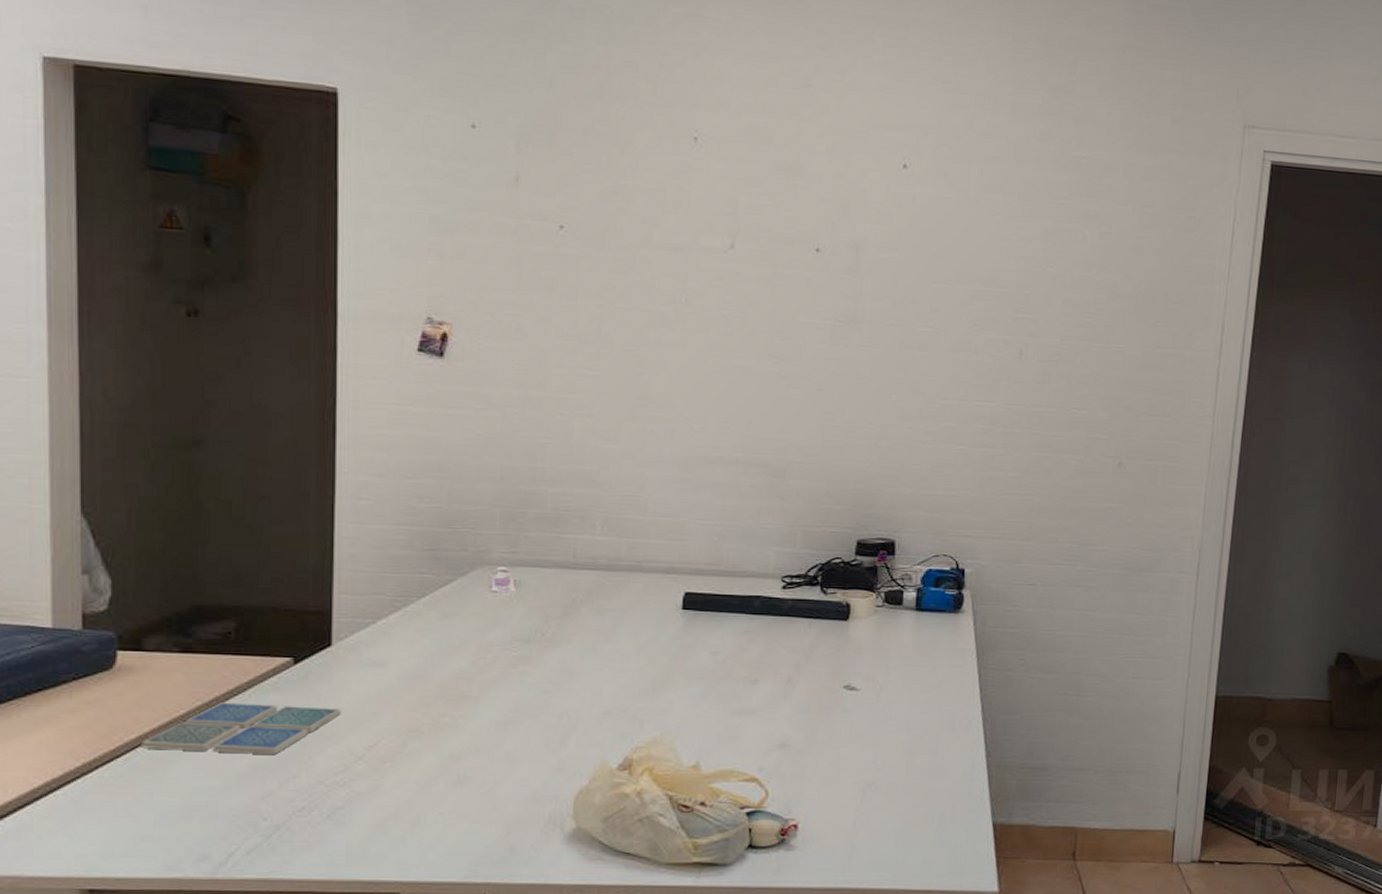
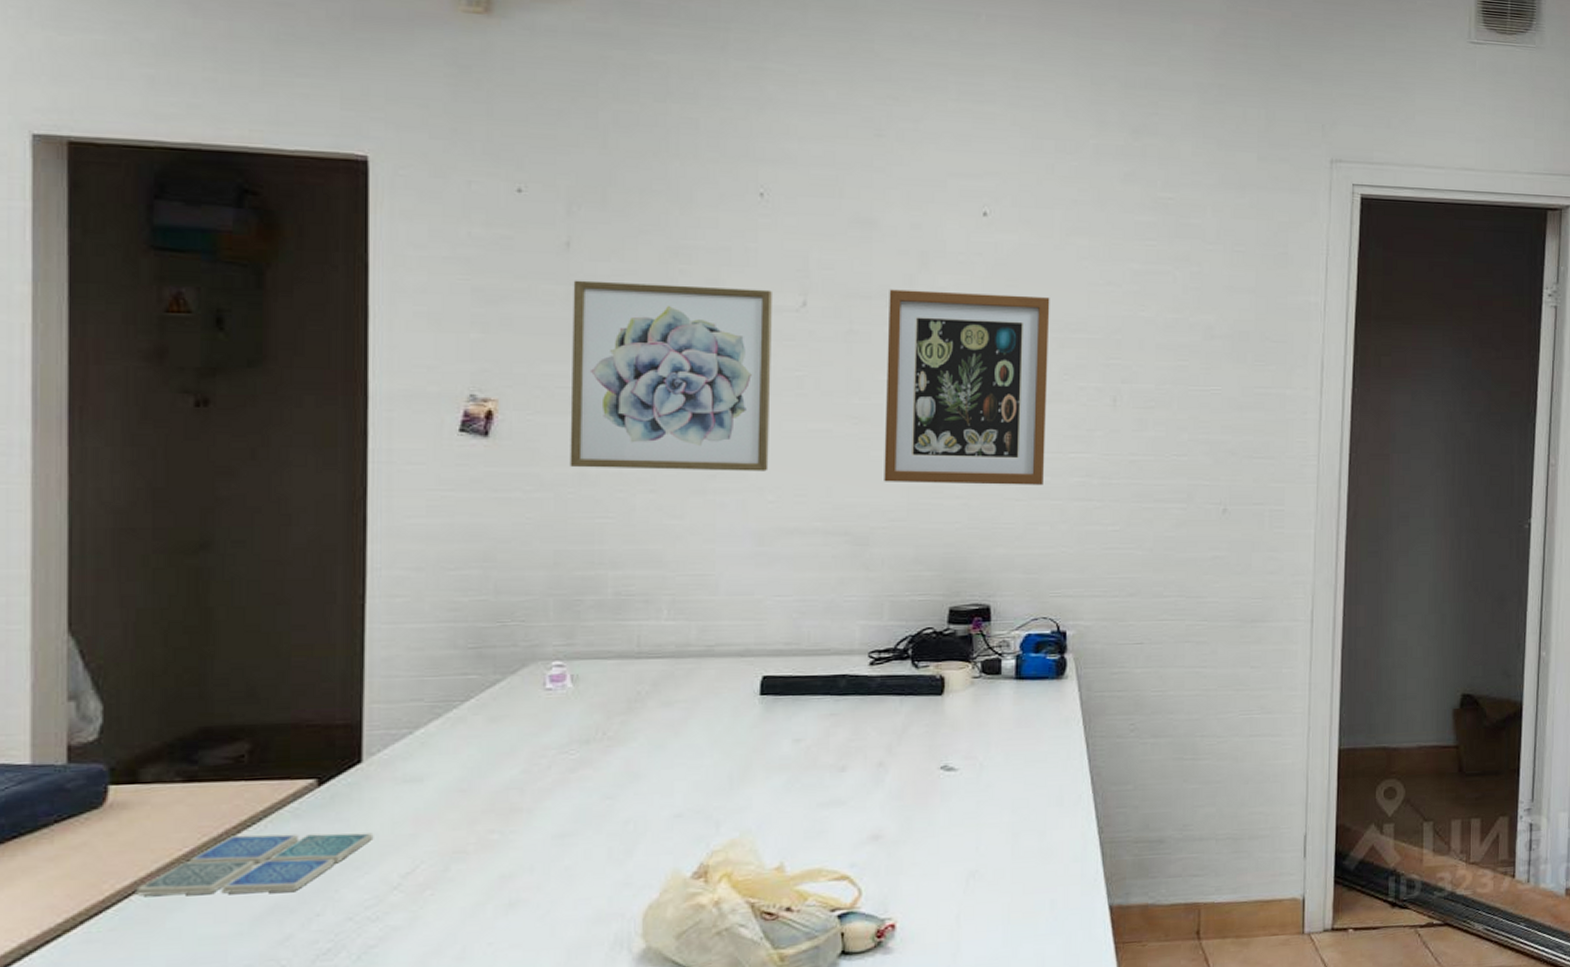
wall art: none [516,214,704,403] -> present [570,280,774,471]
wall art: none [801,235,963,430] -> present [884,289,1050,485]

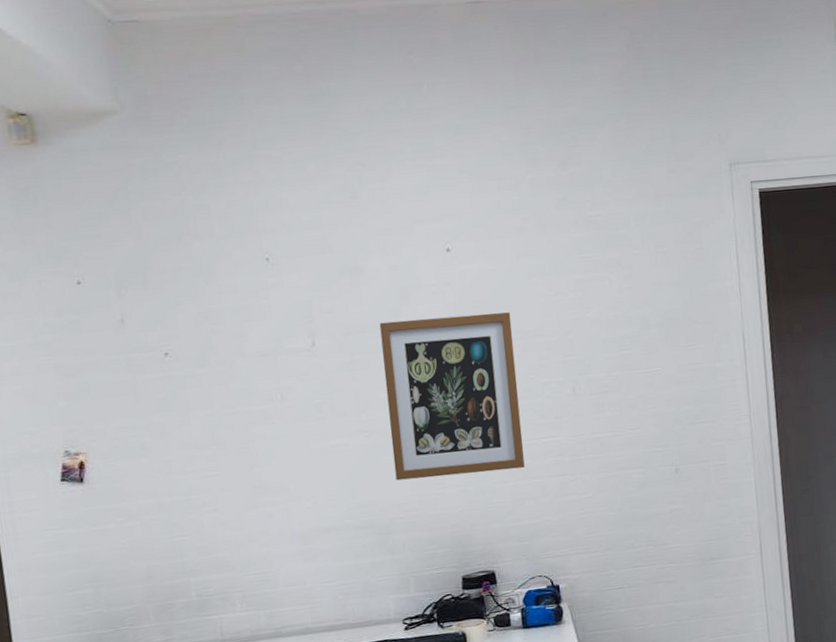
wall art: present [570,280,774,471] -> none [130,336,304,499]

